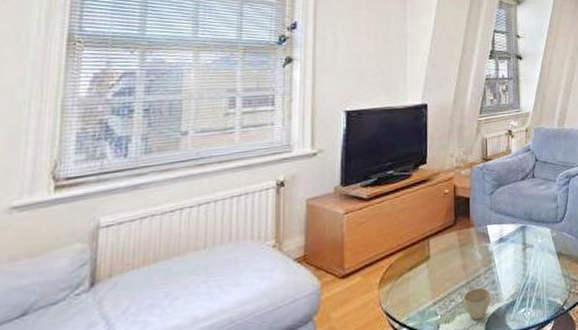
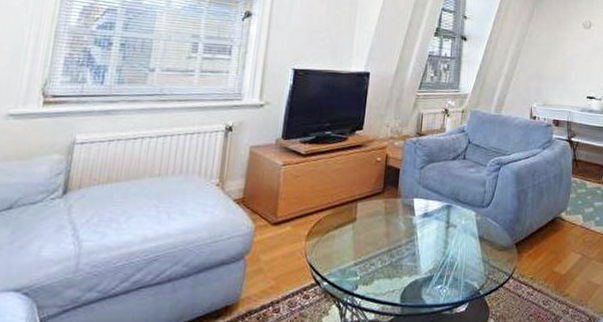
cup: present [463,287,492,321] -> none [383,257,411,288]

